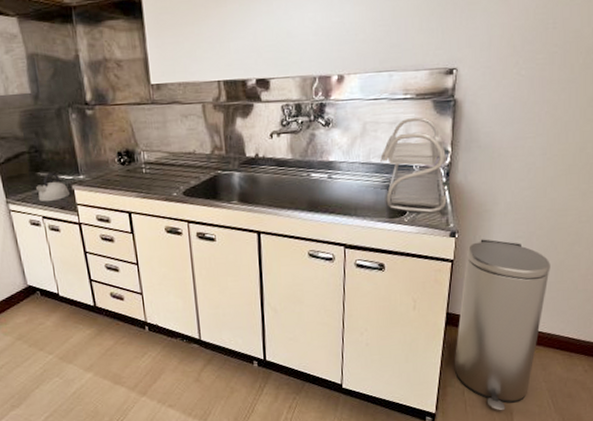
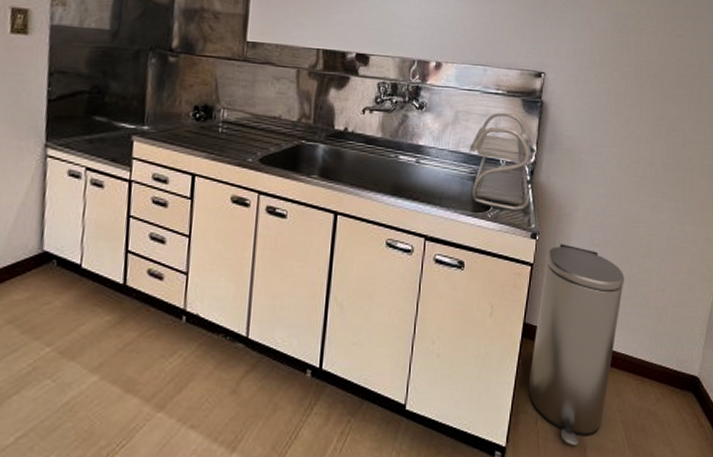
kettle: present [36,173,71,202] -> none [86,118,128,152]

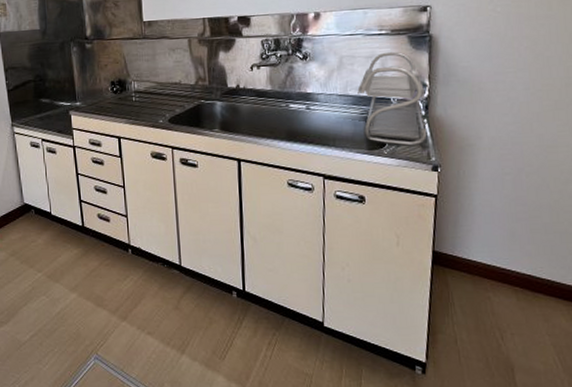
pedal bin: present [528,244,624,446] -> none [443,174,544,366]

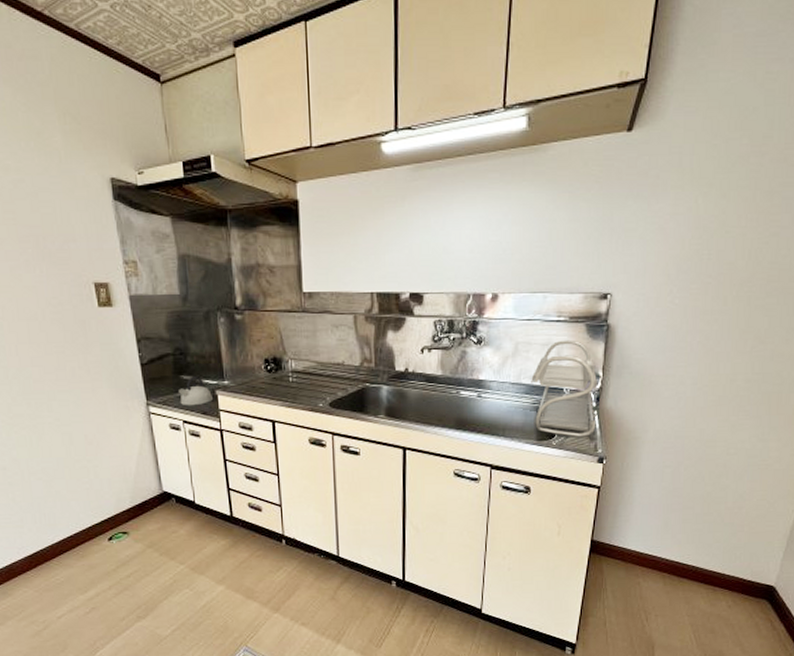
kettle: none [38,99,68,126] -> present [179,376,214,406]

